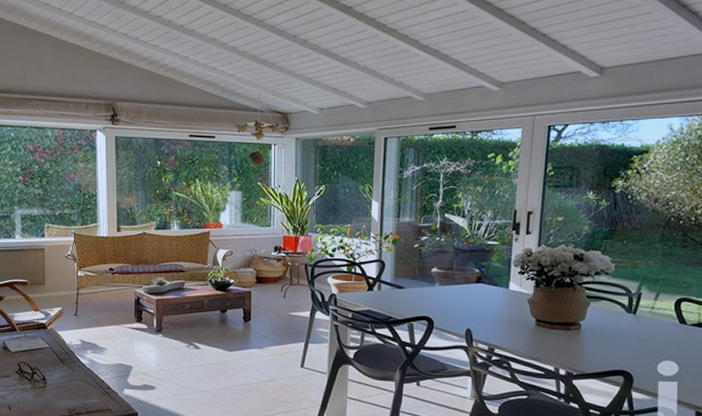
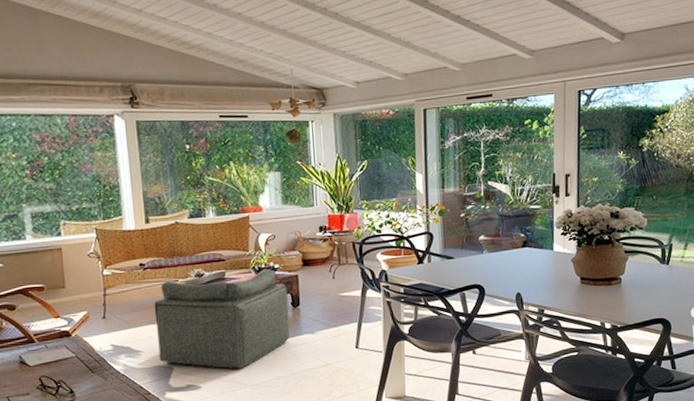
armchair: none [119,282,240,375] -> present [154,268,290,369]

